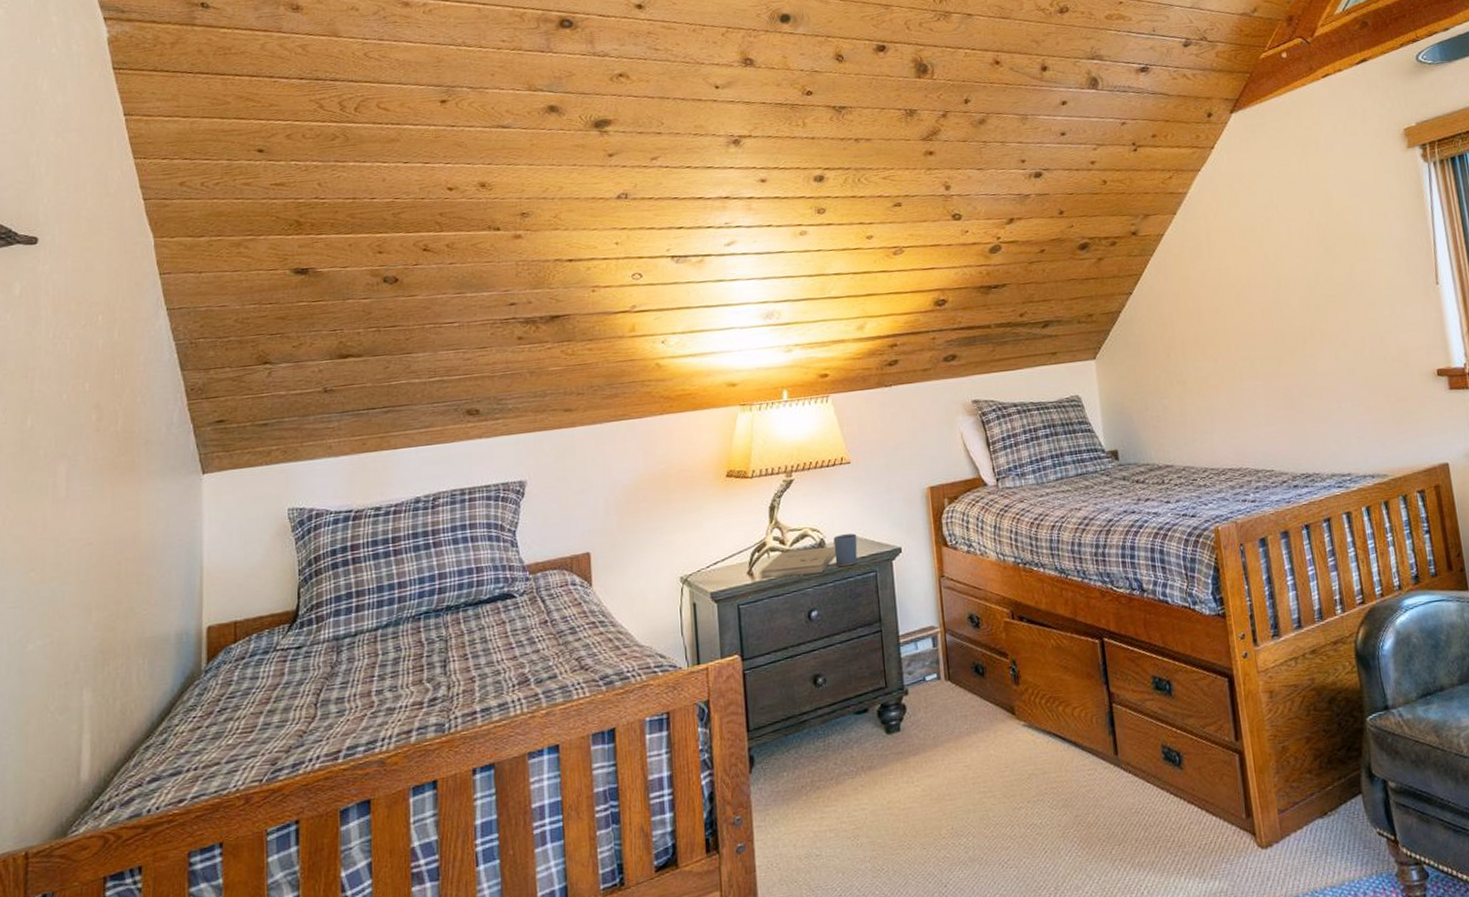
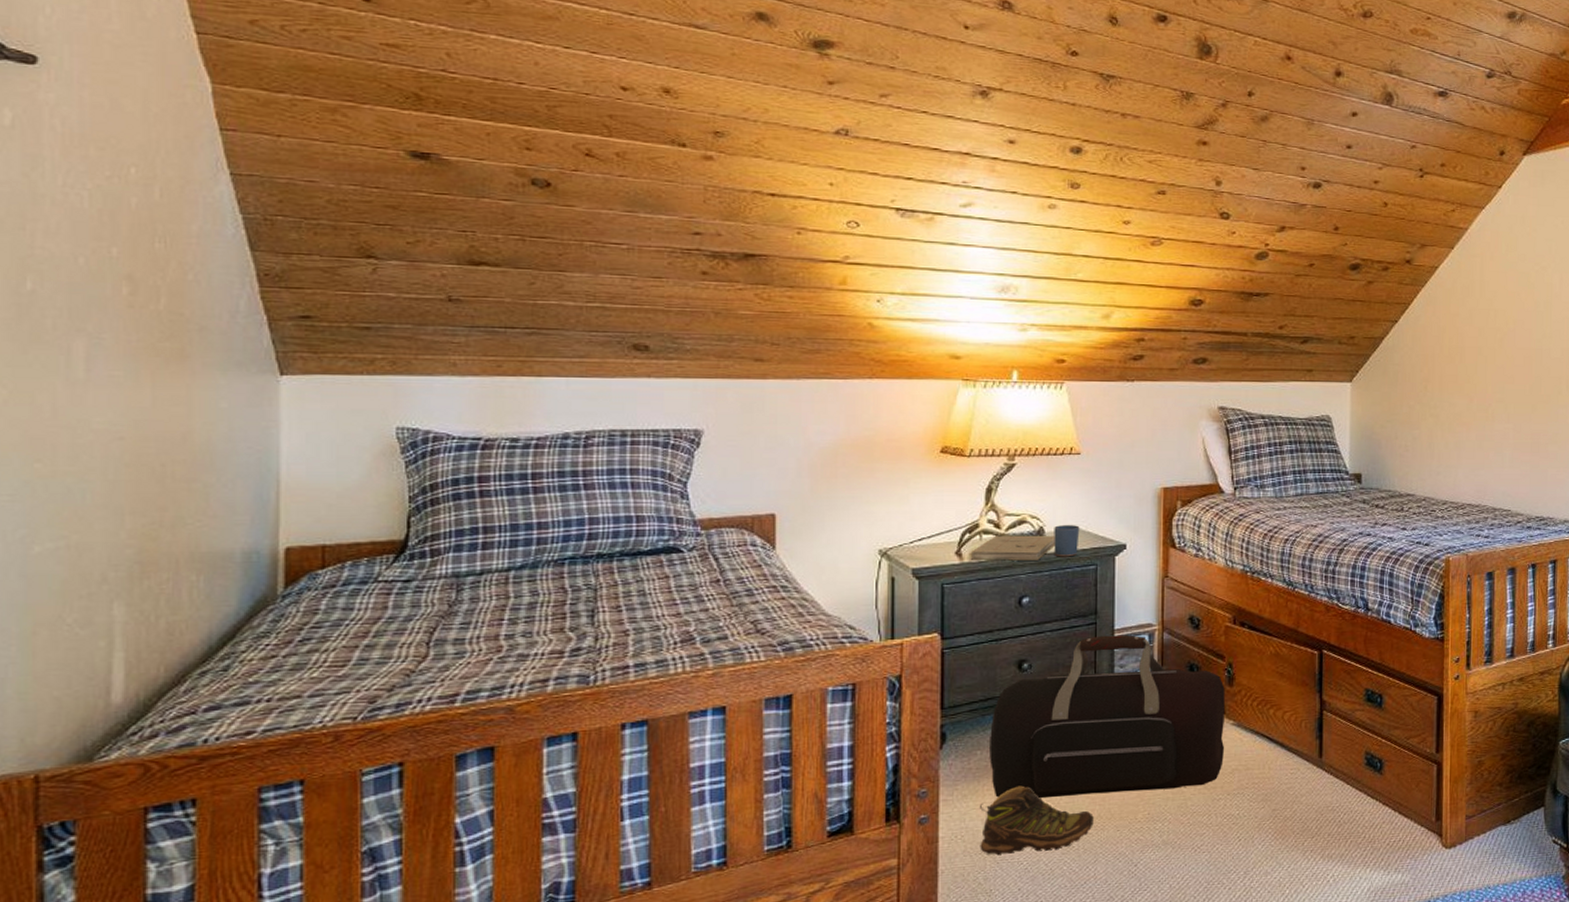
hiking boot: none [791,806,900,882] -> present [980,785,1094,855]
duffel bag: none [793,640,1020,821] -> present [990,635,1225,799]

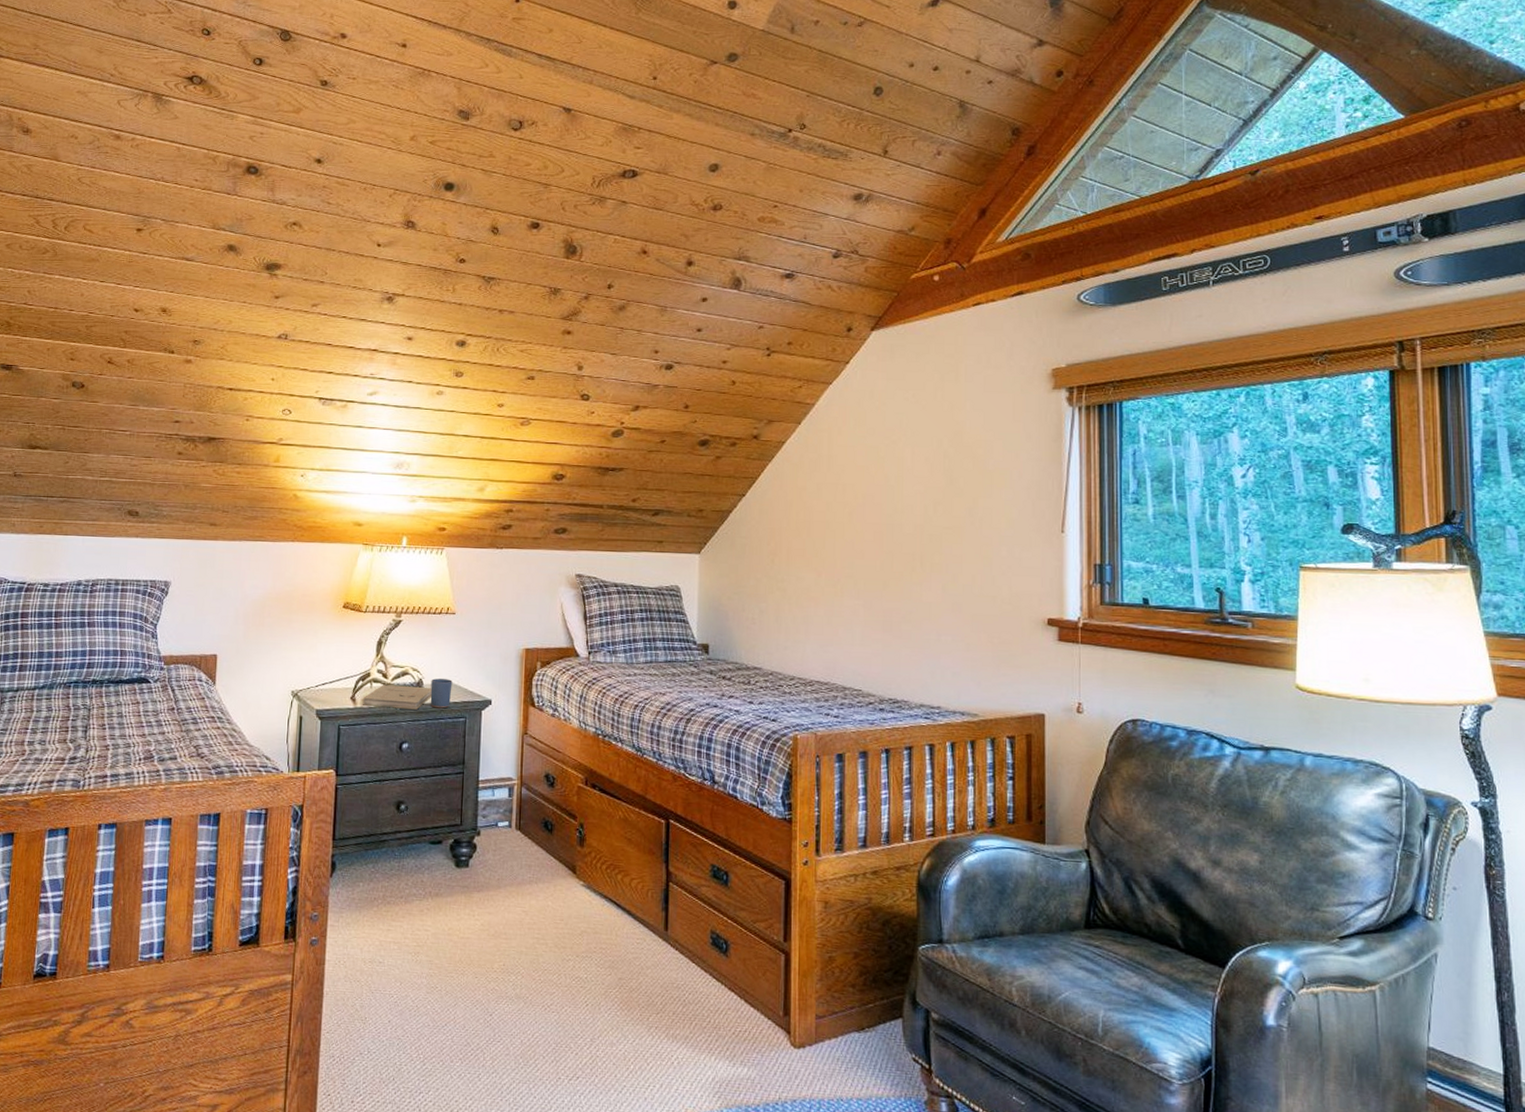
hiking boot: present [980,785,1094,855] -> none [358,920,455,988]
duffel bag: present [990,635,1225,799] -> none [370,785,576,944]

